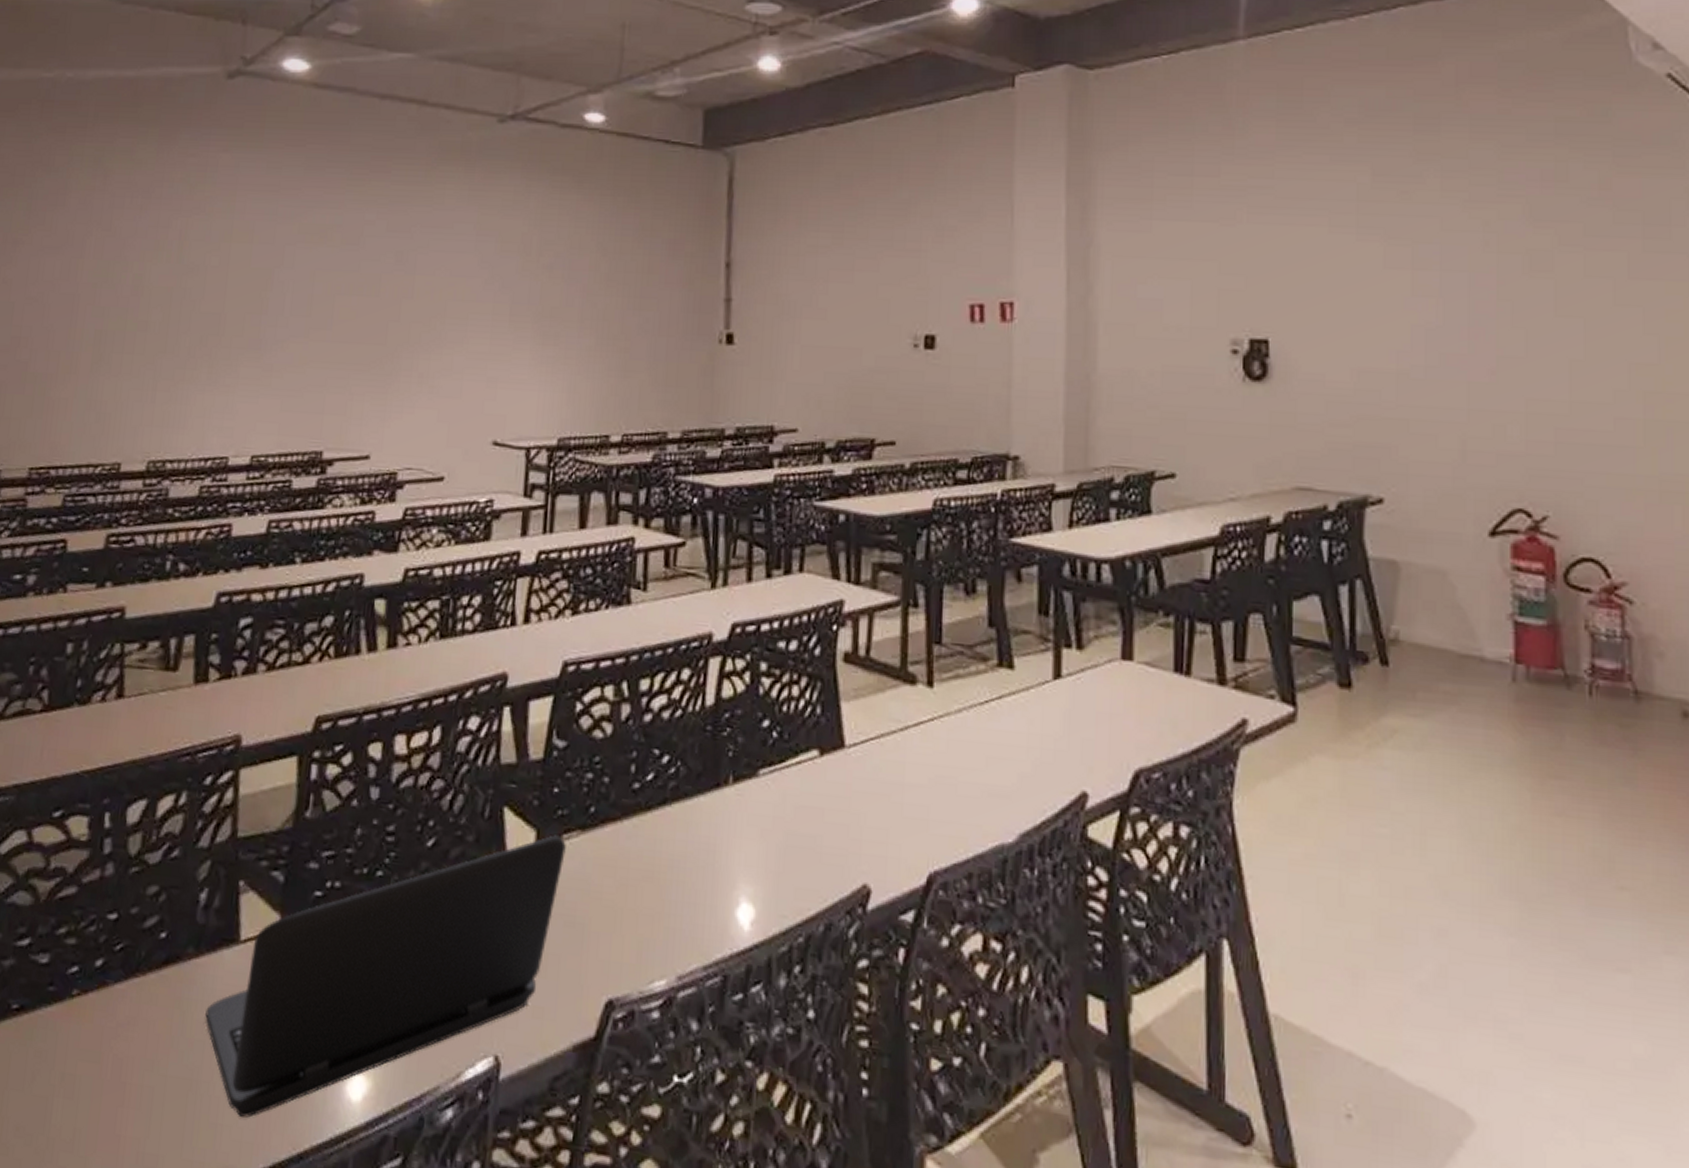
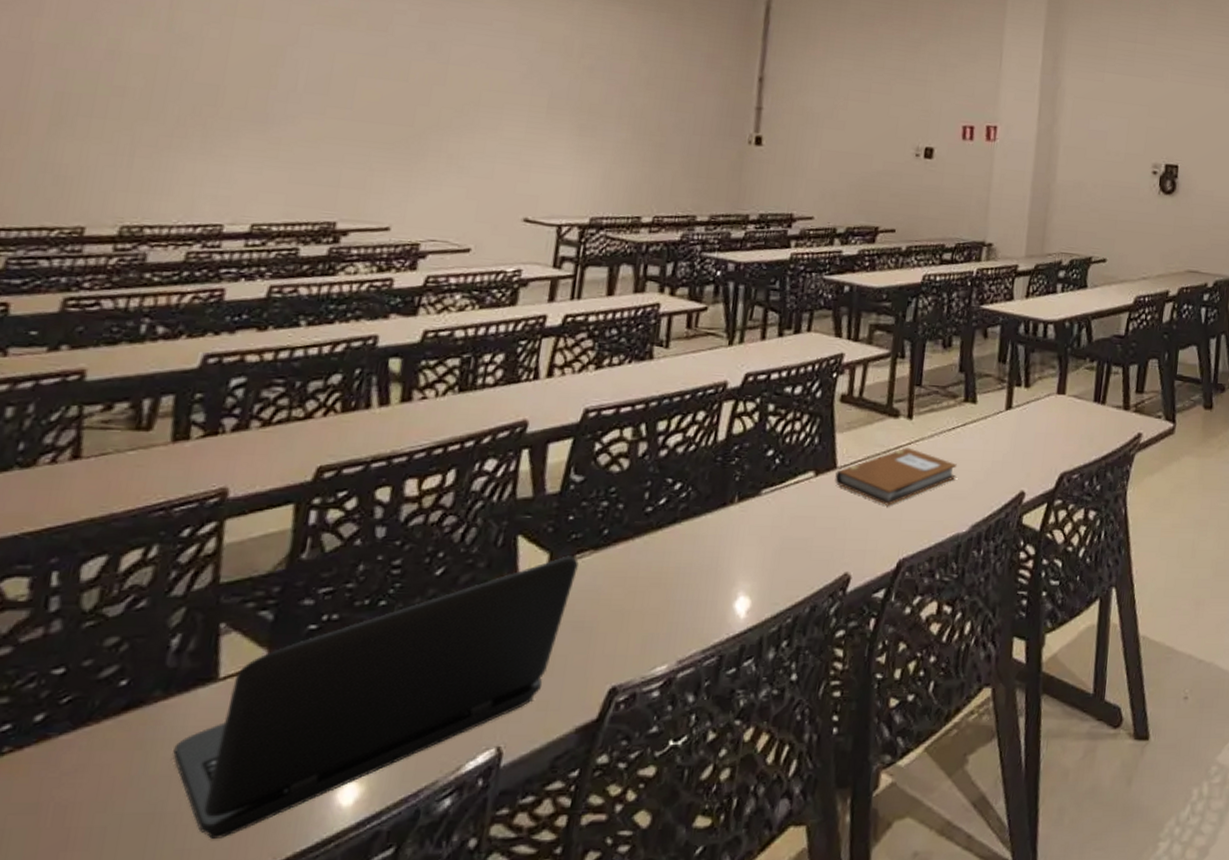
notebook: none [843,724,995,800] -> present [835,447,957,505]

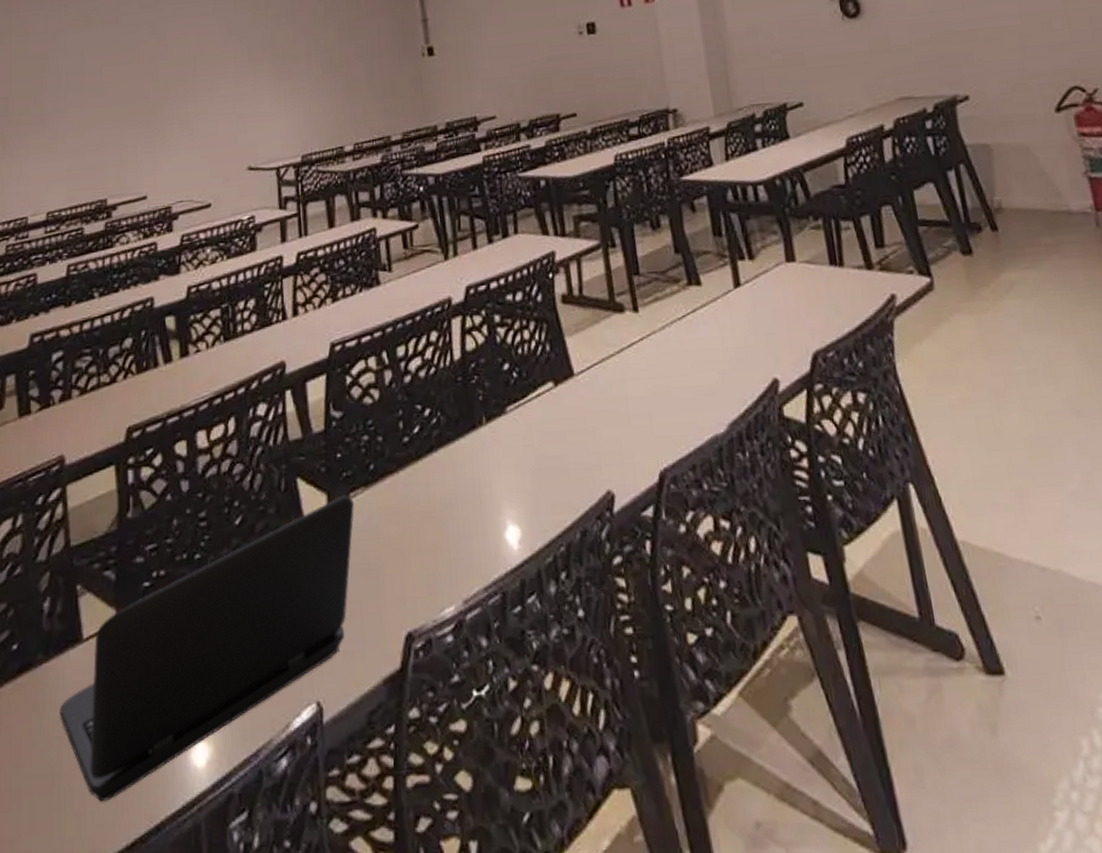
notebook: present [835,447,957,505] -> none [574,343,700,411]

